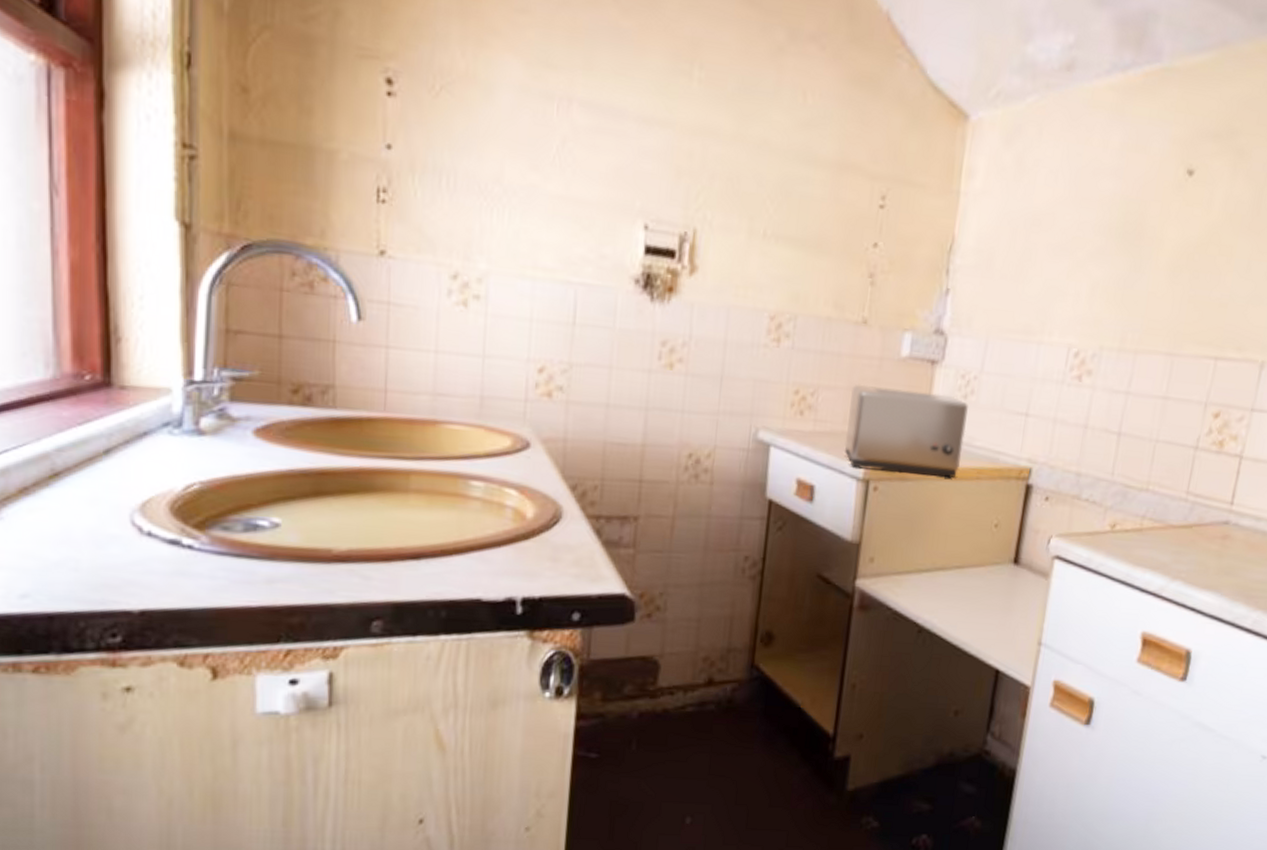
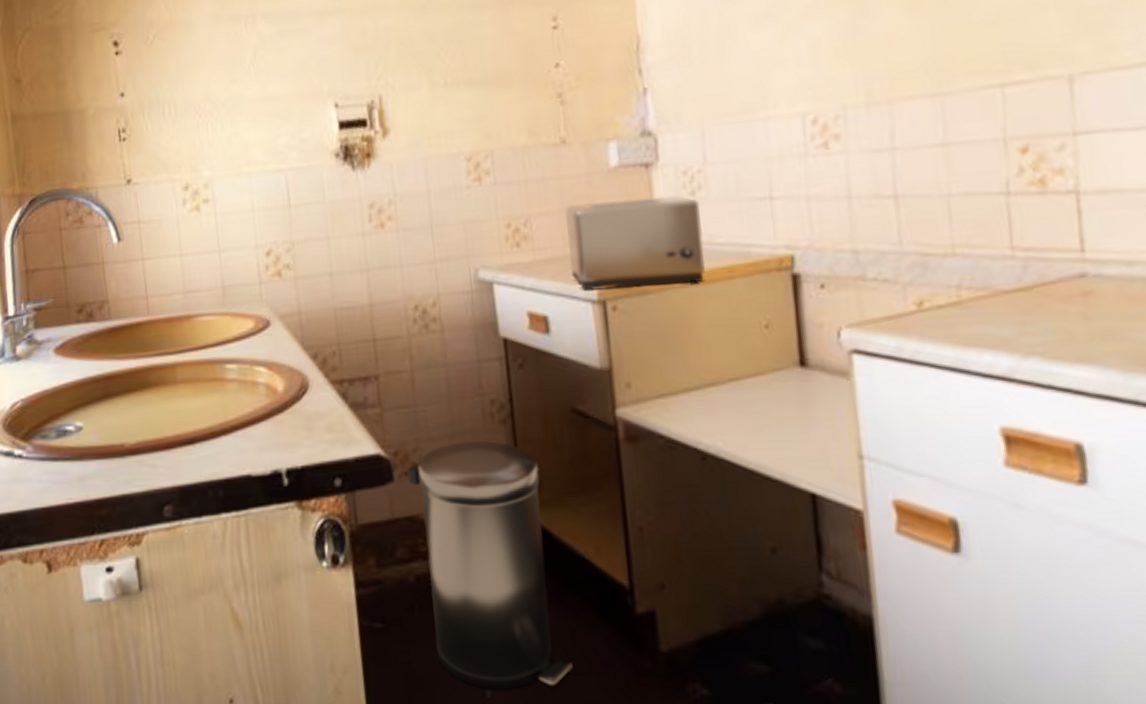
pedal bin: none [645,592,777,818] -> present [407,441,574,690]

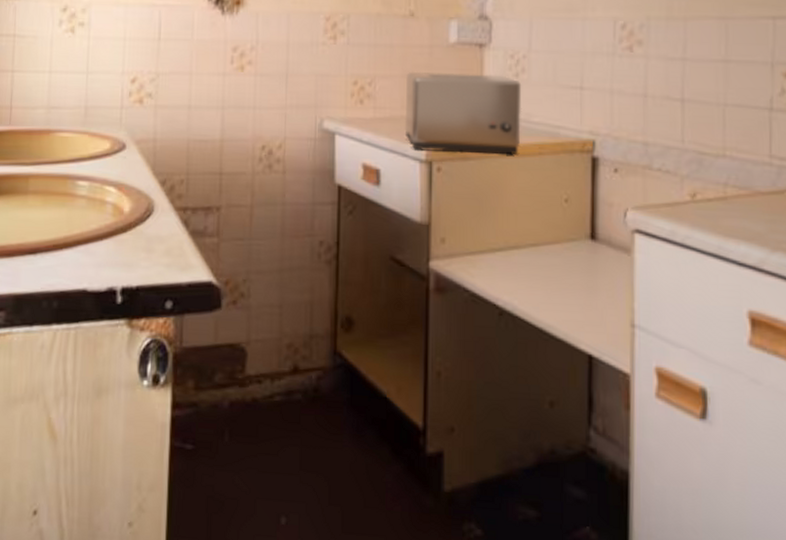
pedal bin: present [407,441,574,690] -> none [235,278,365,519]

